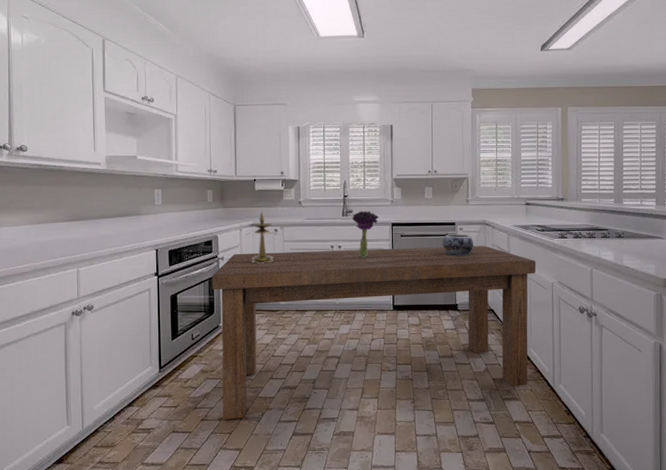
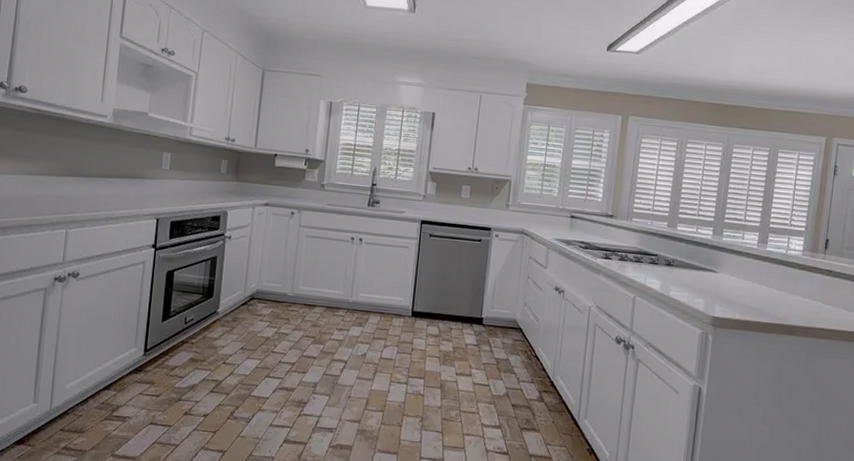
dining table: present [211,245,537,420] -> none [209,233,575,417]
candlestick: present [251,210,274,264] -> none [261,189,290,249]
bouquet: present [352,210,378,258] -> none [378,202,408,255]
decorative bowl: present [442,234,474,256] -> none [473,240,510,266]

